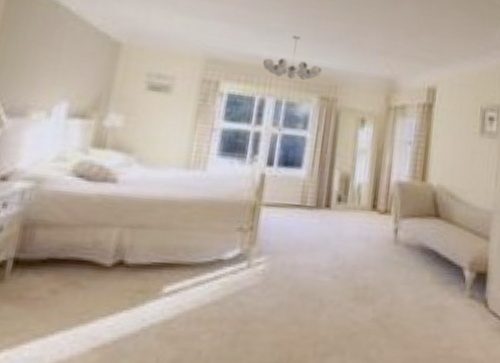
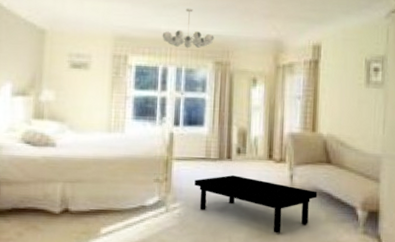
coffee table: none [285,226,423,296] -> present [194,175,318,234]

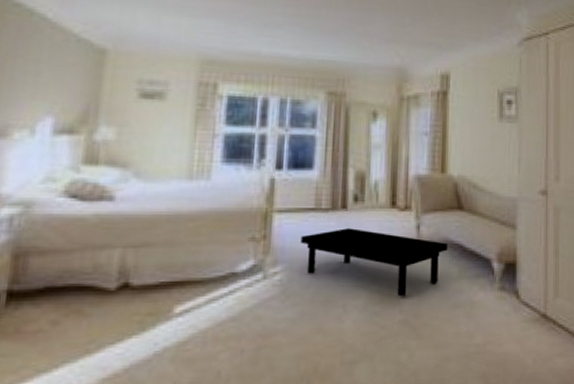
chandelier: present [162,8,214,48] -> none [262,28,327,76]

